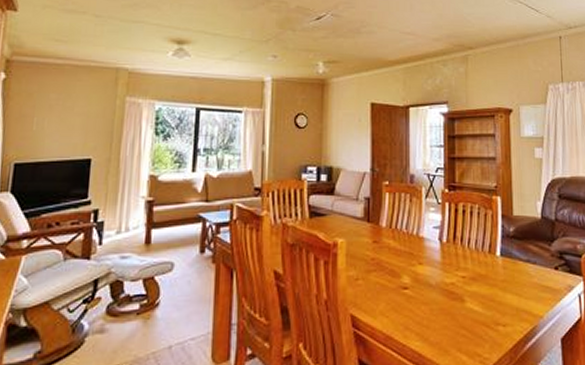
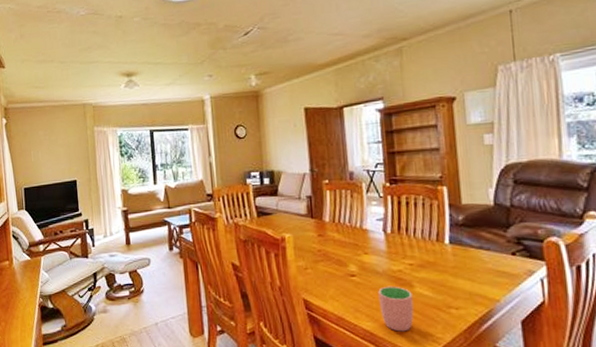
cup: none [430,300,464,352] -> present [378,286,414,332]

